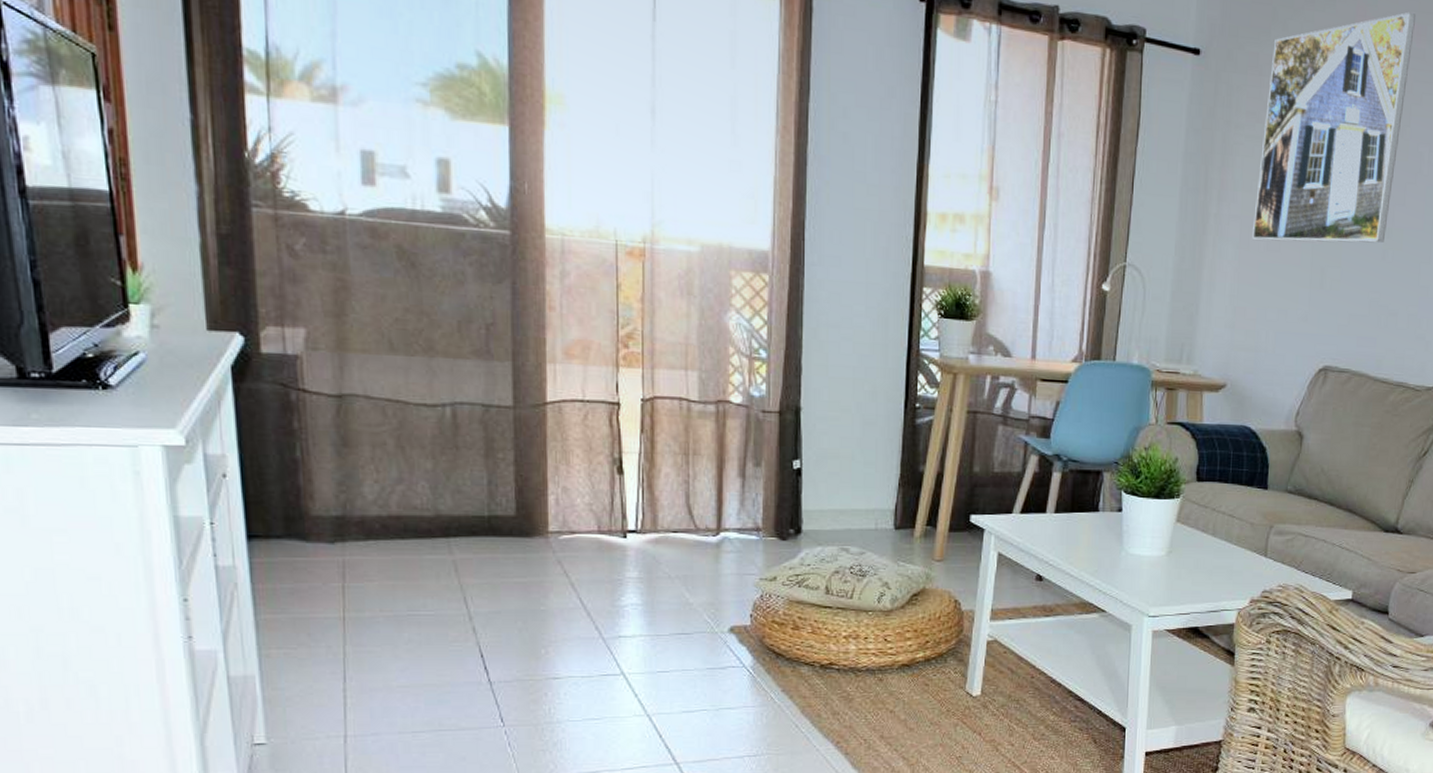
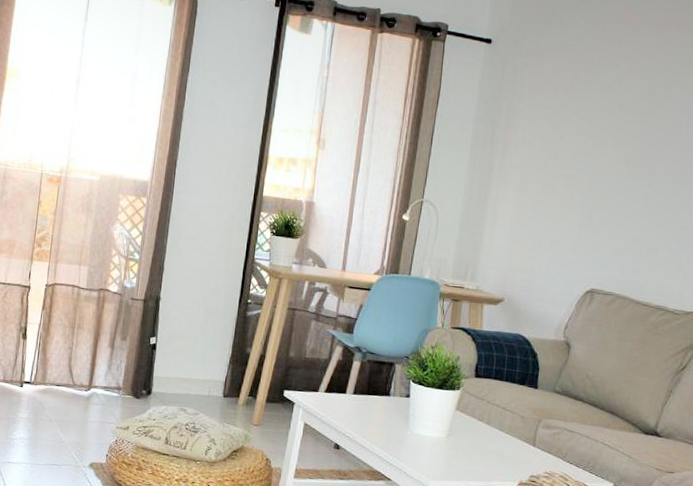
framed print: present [1252,12,1415,243] -> none [530,11,676,190]

